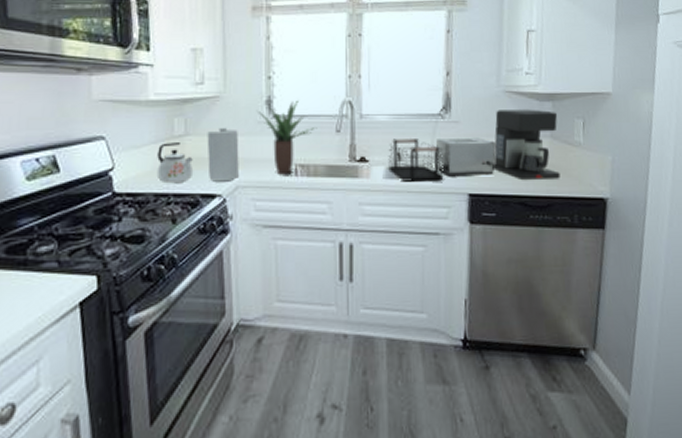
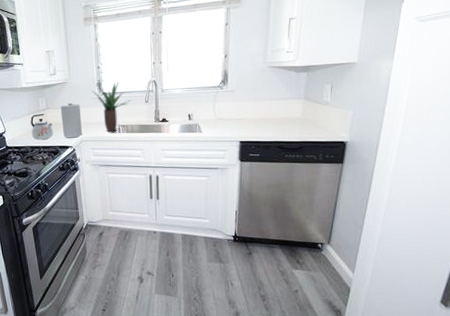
dish rack: present [388,139,444,182] -> none [182,104,222,134]
toaster: present [435,137,496,177] -> none [216,101,261,130]
coffee maker: present [494,108,560,181] -> none [259,78,311,131]

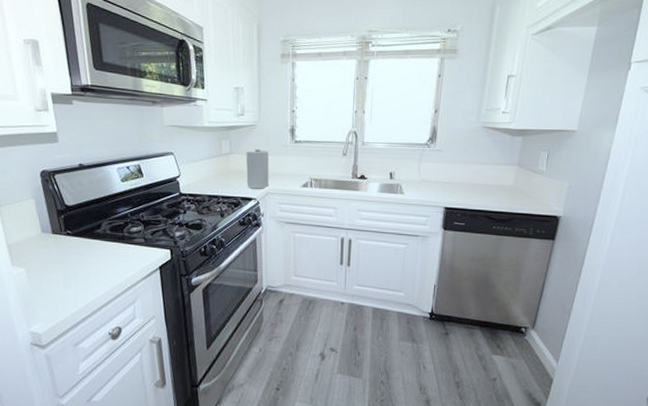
kettle: present [30,114,54,140] -> none [210,158,236,189]
potted plant: present [92,82,132,132] -> none [284,130,329,186]

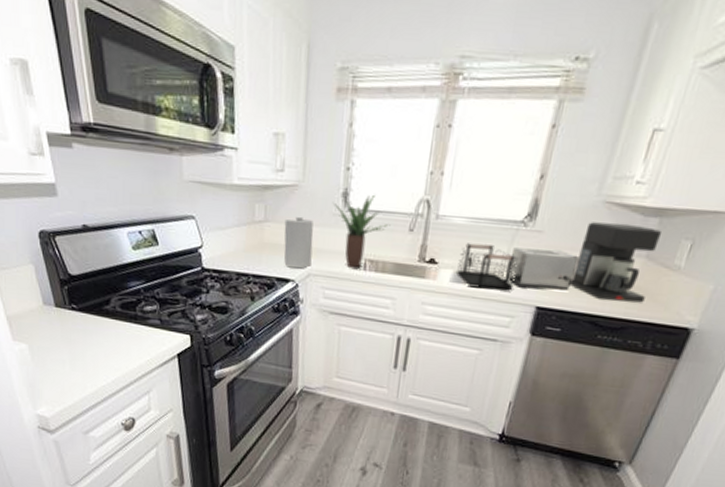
potted plant: none [284,130,329,186] -> present [333,195,391,268]
dish rack: none [382,162,427,197] -> present [456,243,519,291]
toaster: none [421,163,470,194] -> present [508,247,579,291]
coffee maker: none [467,141,526,200] -> present [570,222,662,303]

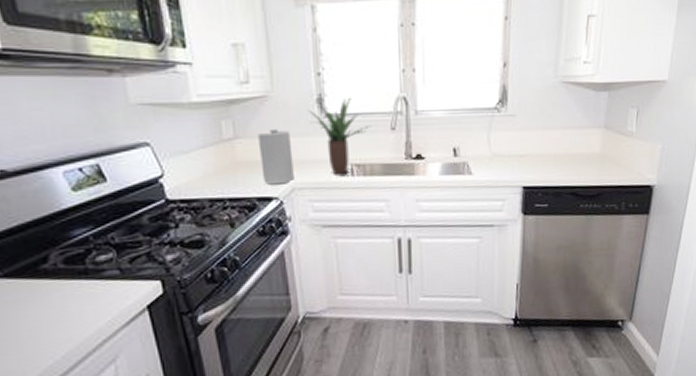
dish rack: present [456,243,519,291] -> none [444,134,500,178]
toaster: present [508,247,579,291] -> none [491,130,550,171]
coffee maker: present [570,222,662,303] -> none [548,99,613,172]

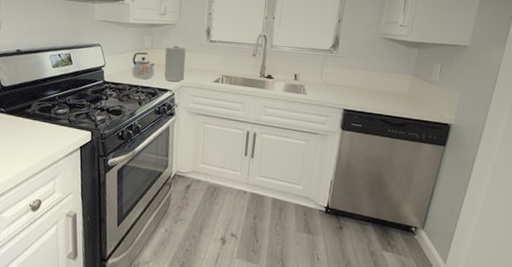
kettle: none [207,146,248,189] -> present [131,52,155,80]
potted plant: present [309,98,372,175] -> none [200,31,240,81]

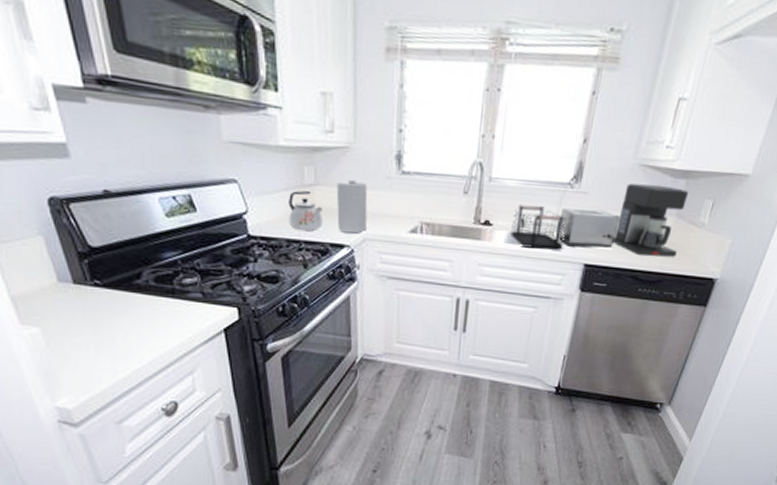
dish rack: none [287,64,329,98] -> present [510,205,567,250]
toaster: none [323,67,369,98] -> present [558,208,620,248]
coffee maker: none [365,51,421,106] -> present [613,183,689,257]

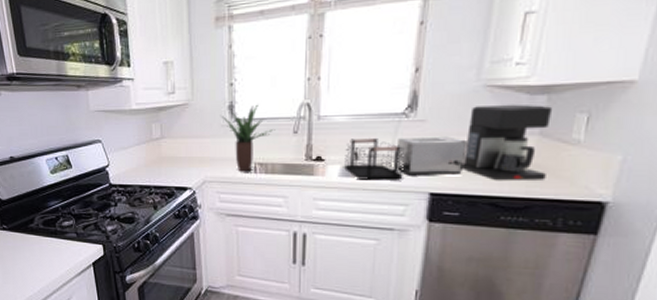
kettle: present [288,190,324,232] -> none [140,144,169,178]
paper towel holder: present [336,179,368,234] -> none [179,130,206,177]
potted plant: none [387,158,445,231] -> present [221,105,276,172]

